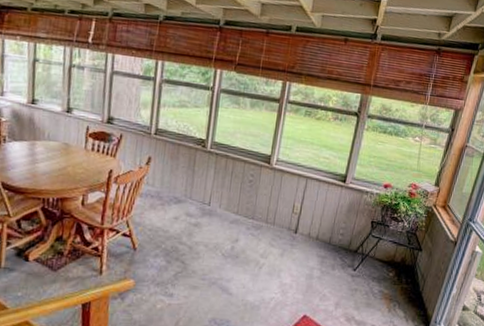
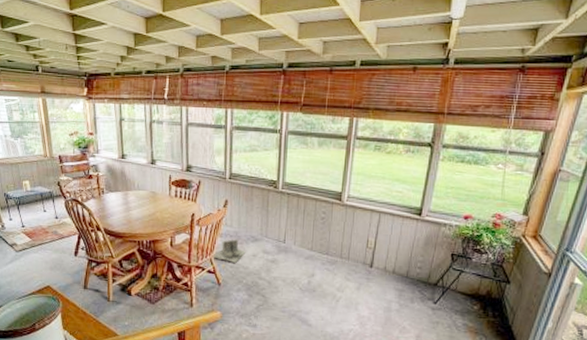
boots: none [131,199,168,226] -> present [214,239,246,263]

